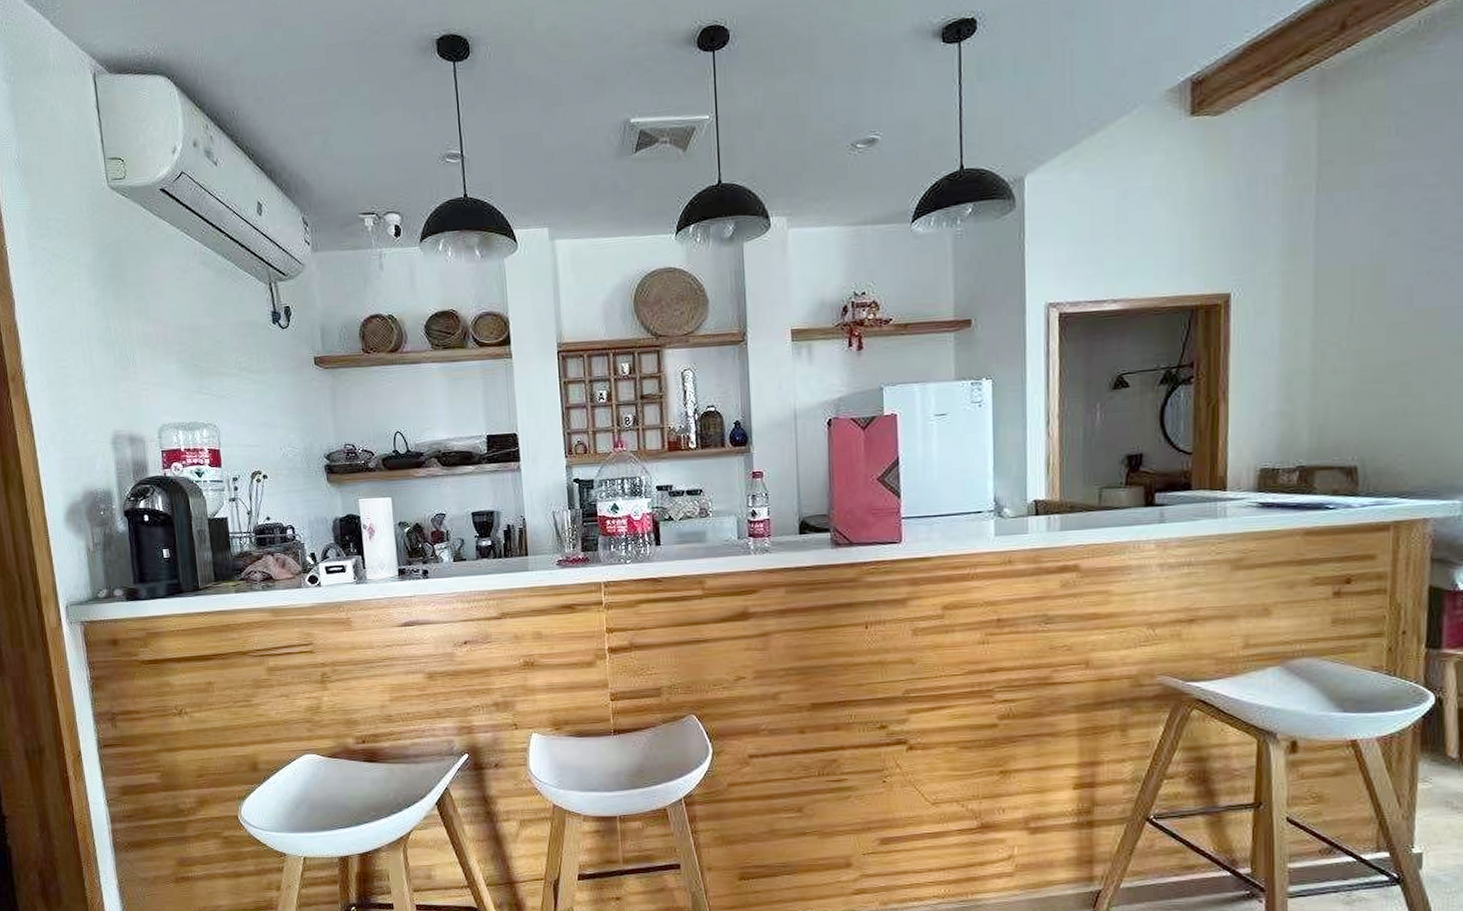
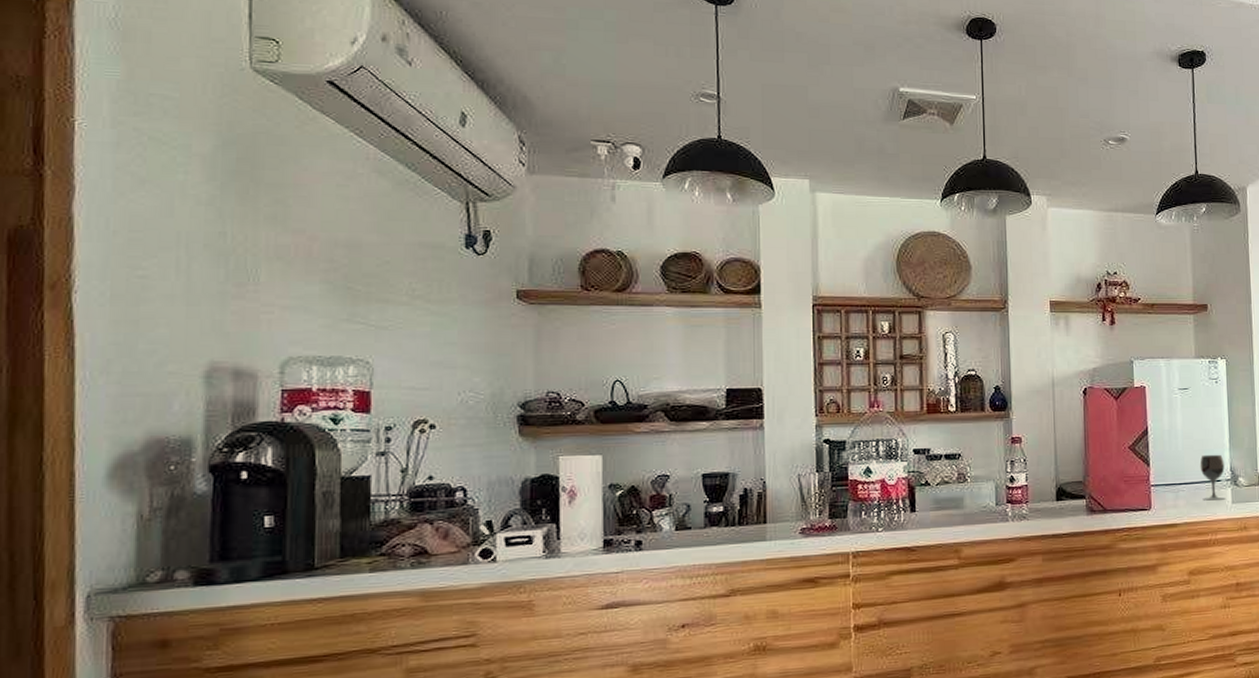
wine glass: none [958,483,988,534] -> present [1199,454,1226,502]

